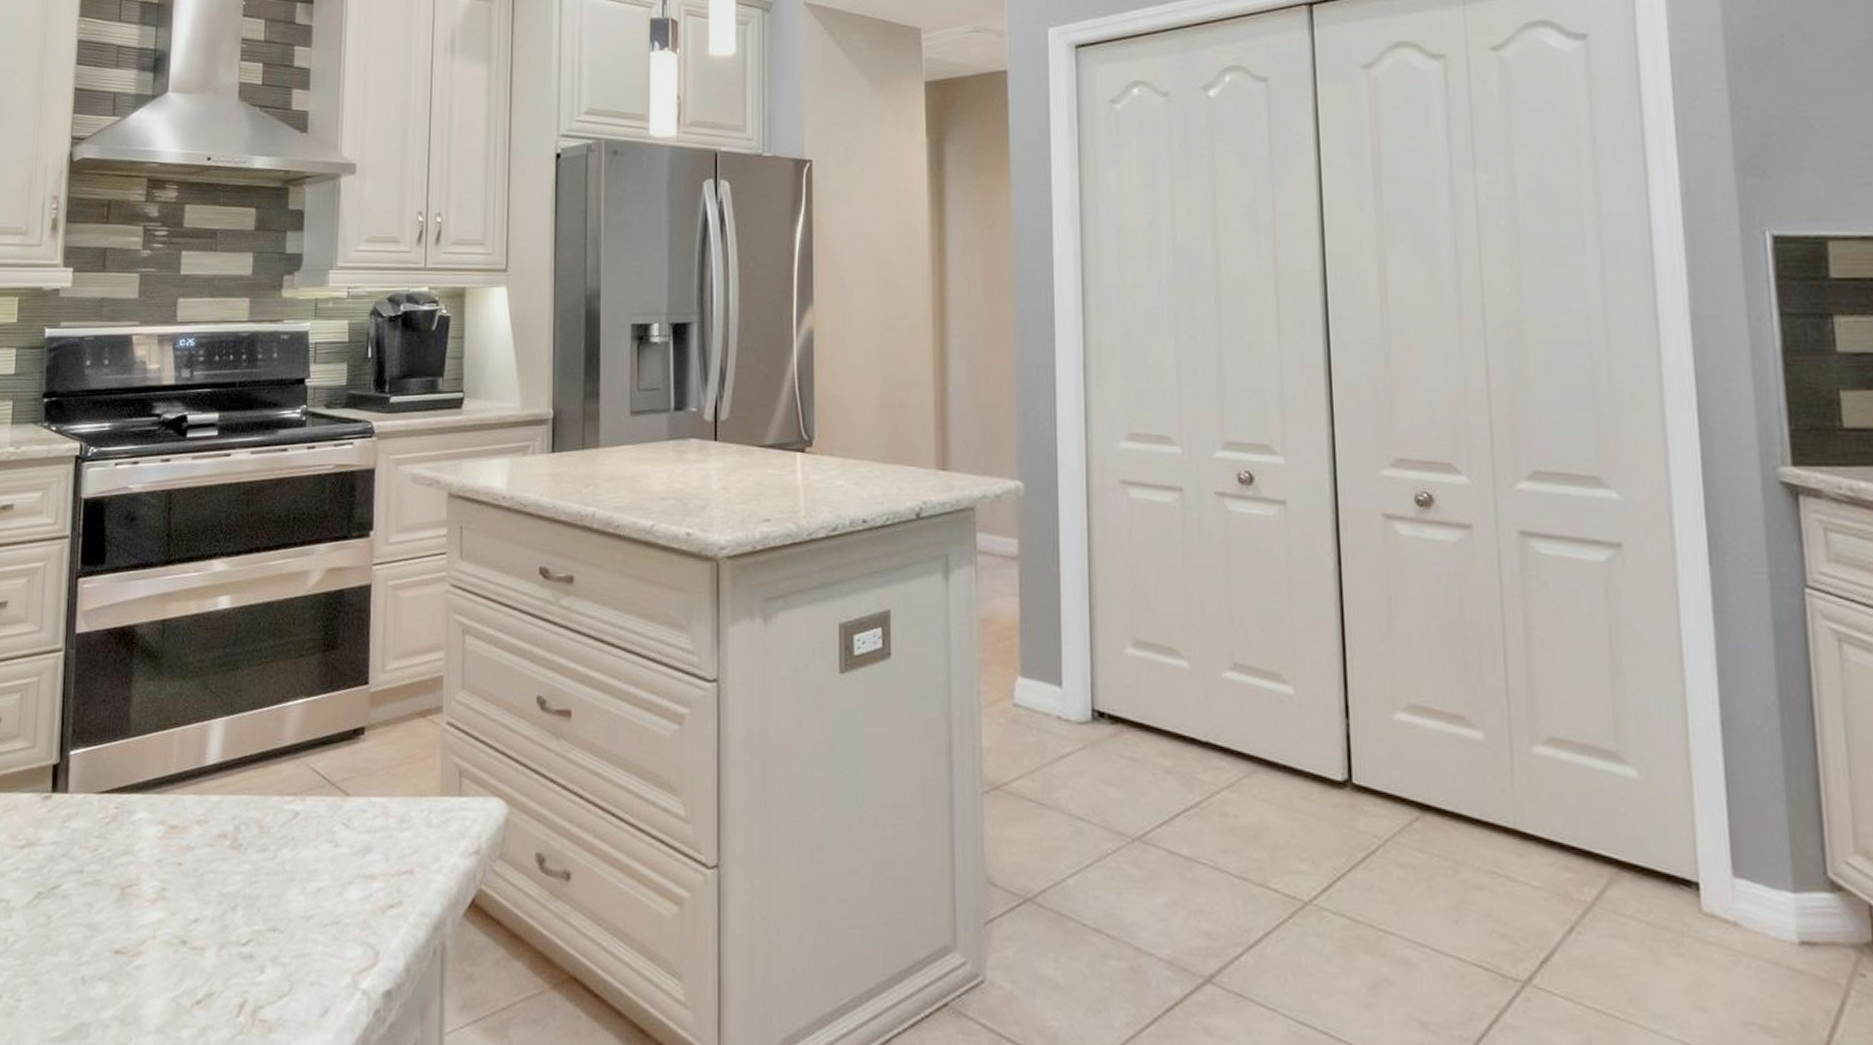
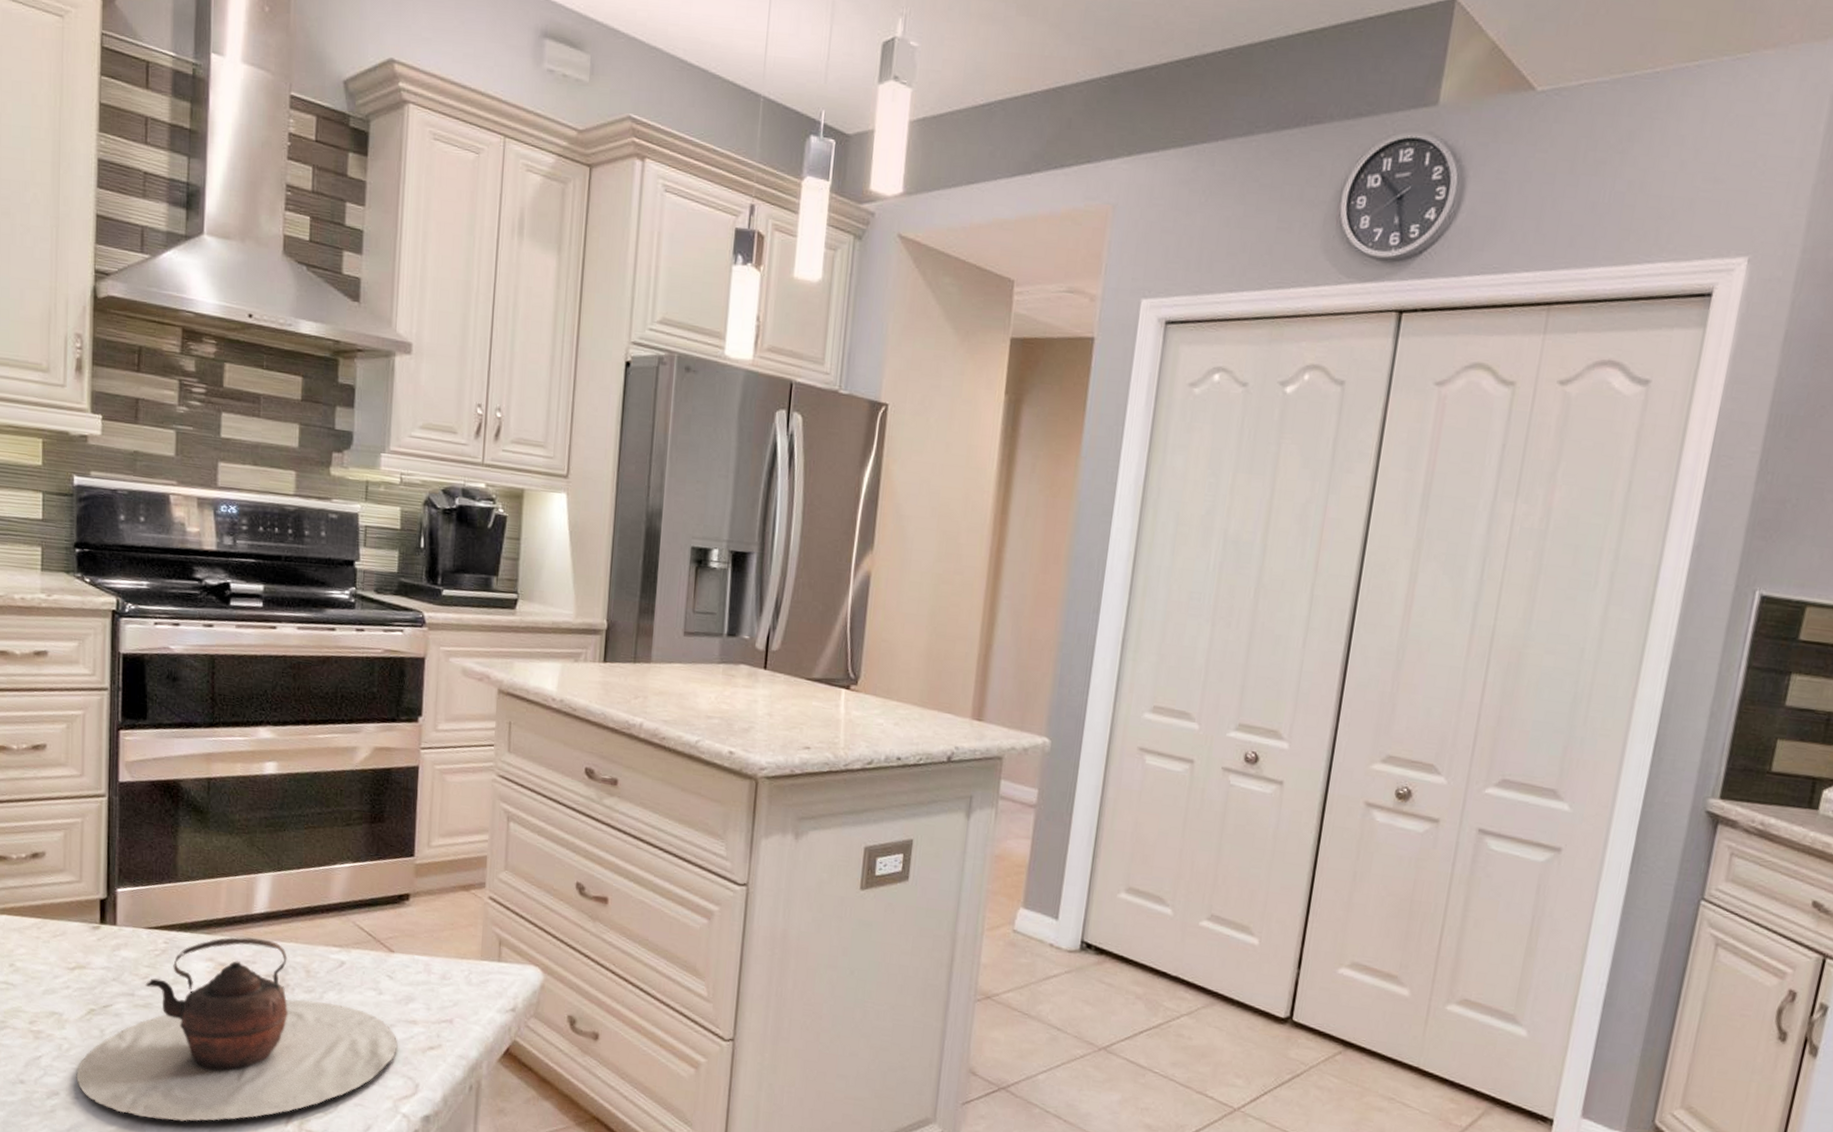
teapot: none [20,793,356,1020] -> present [76,936,398,1122]

